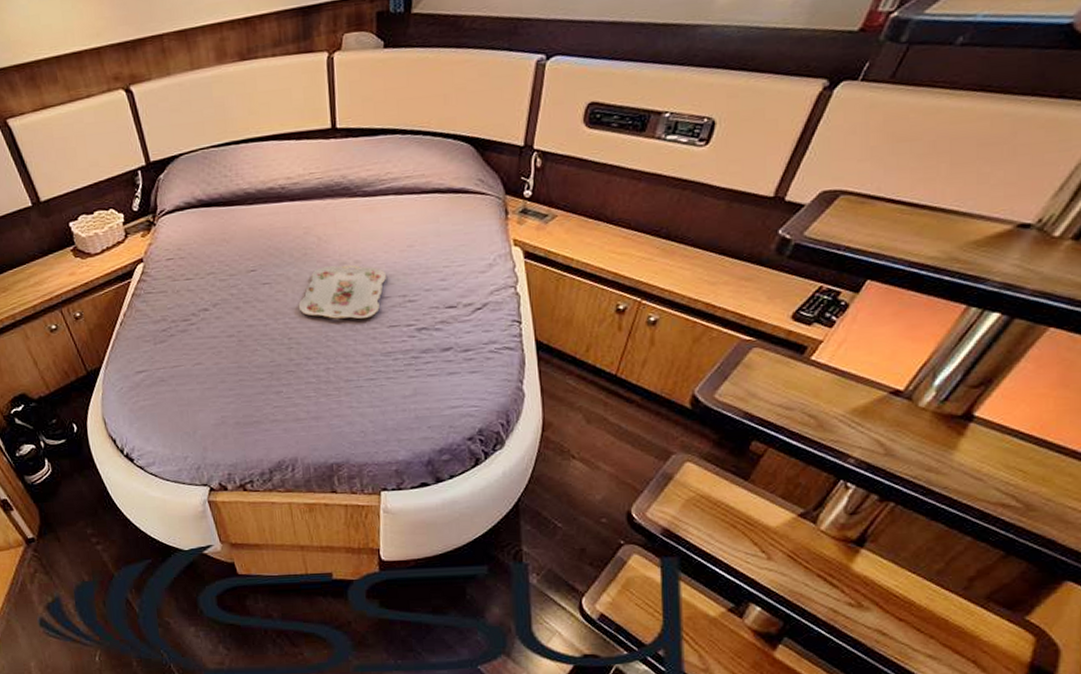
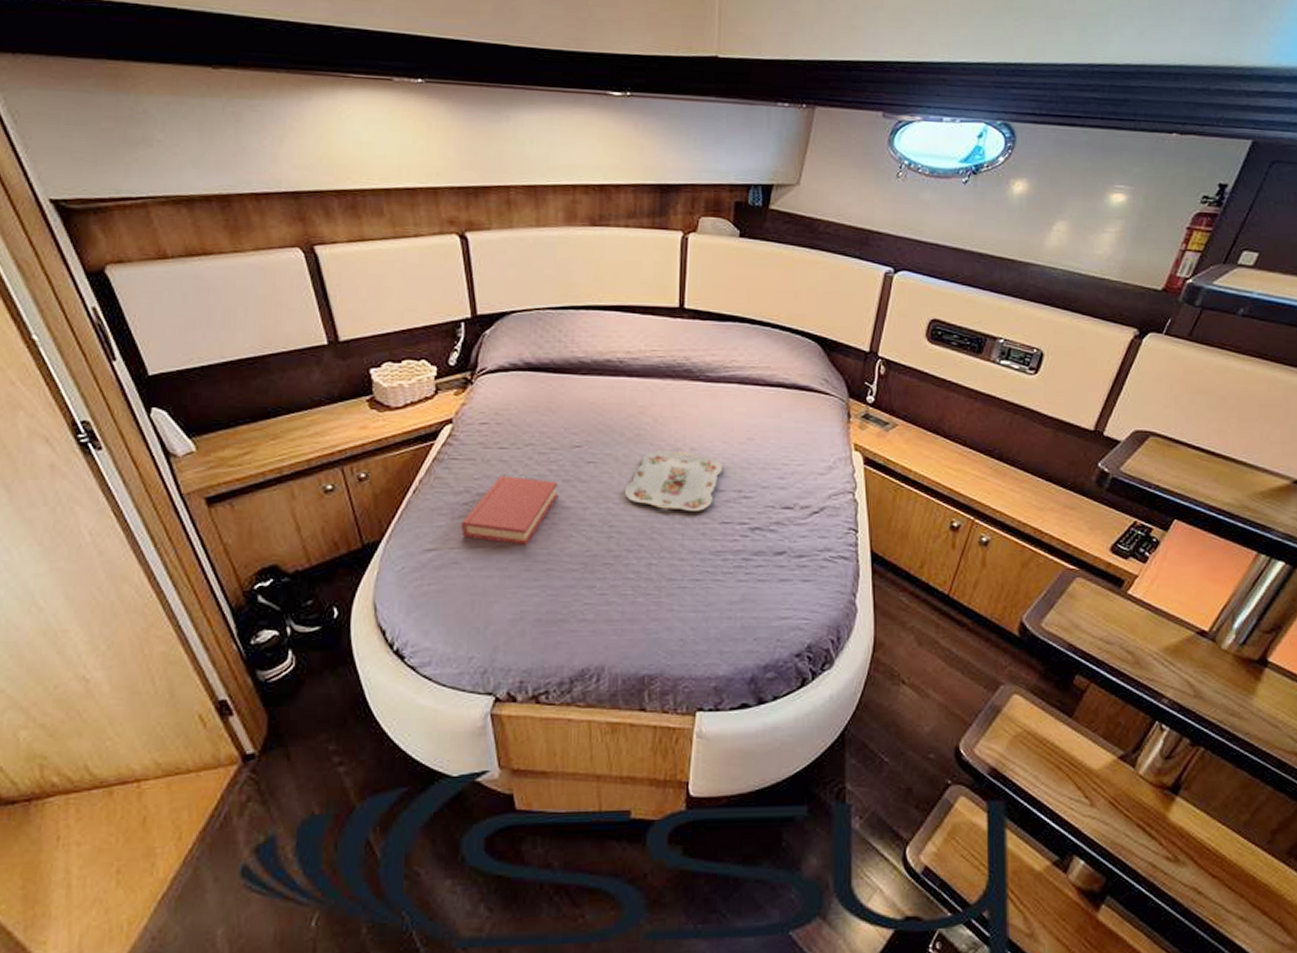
hardback book: none [162,302,241,361] -> present [460,476,559,545]

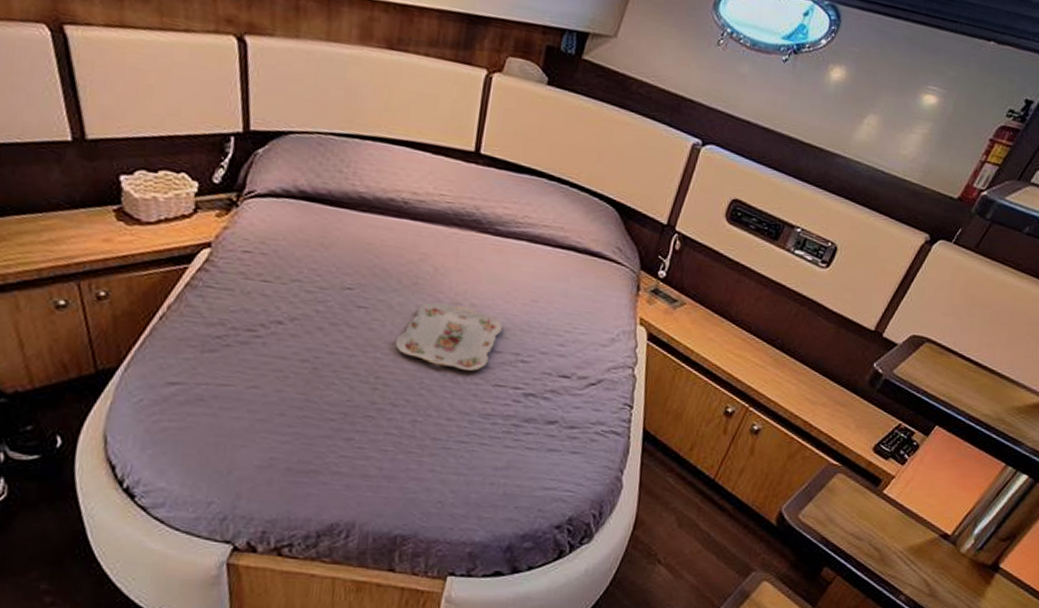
hardback book: present [460,476,559,545] -> none [210,311,323,388]

